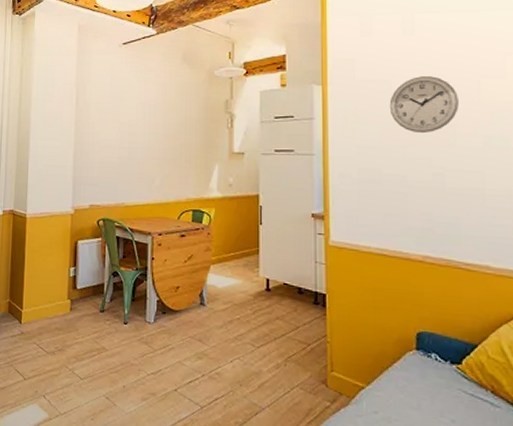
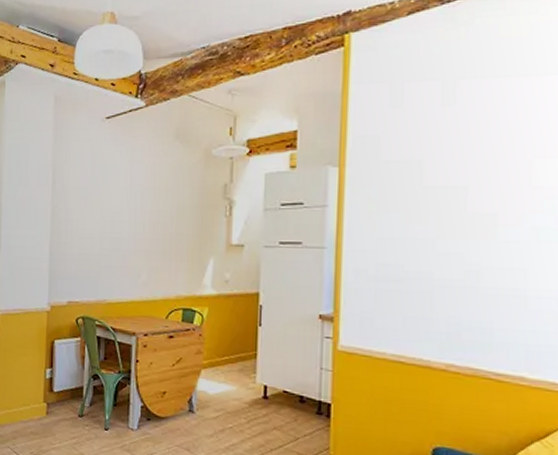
wall clock: present [389,76,459,134] -> none [418,156,504,224]

